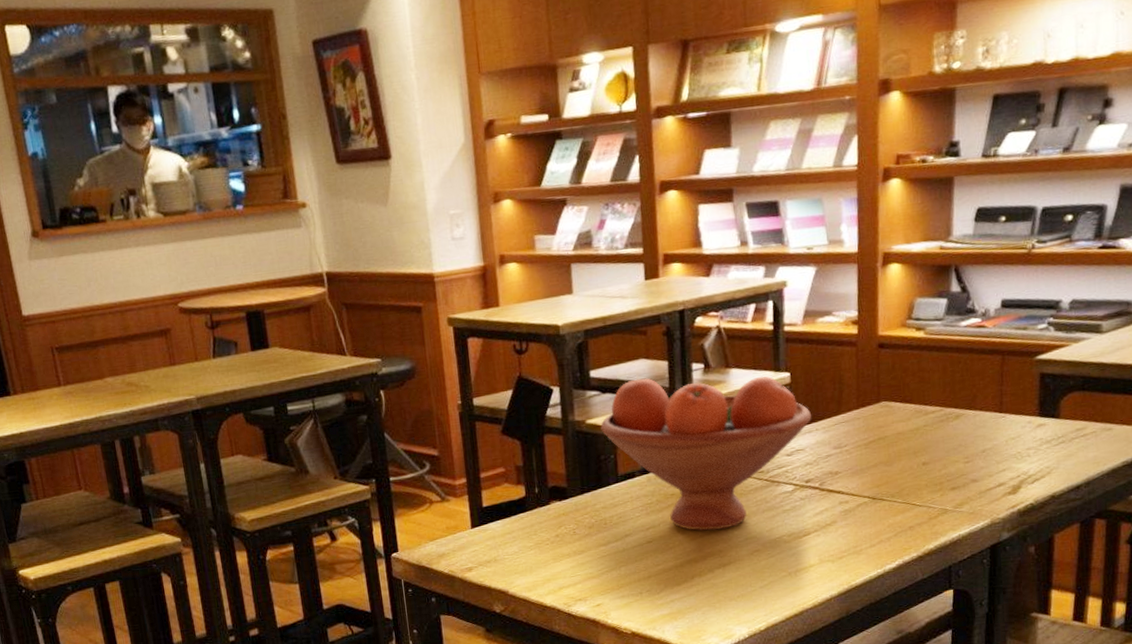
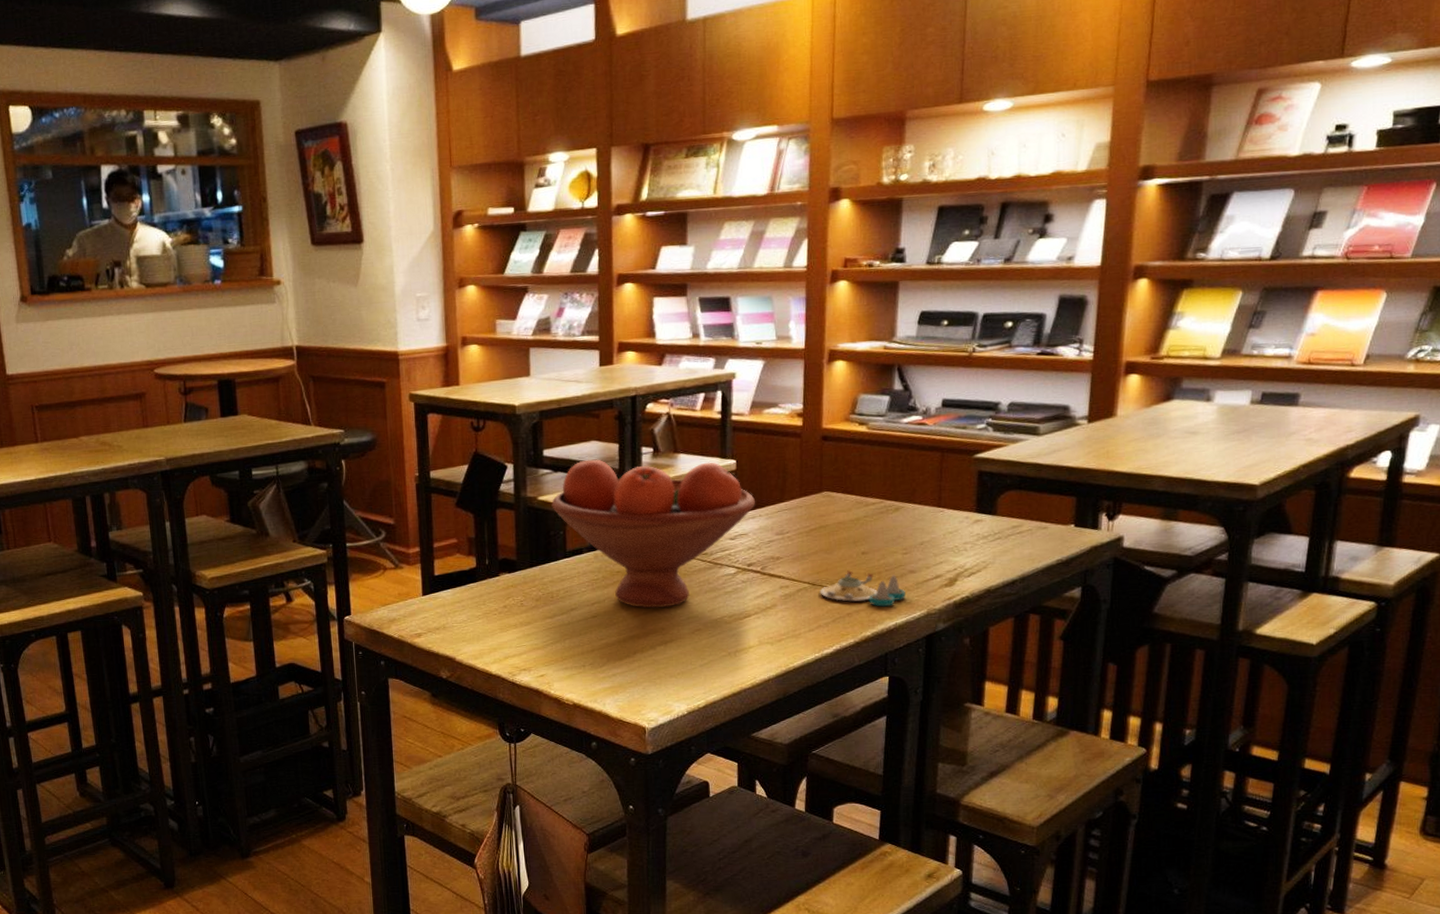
salt and pepper shaker set: none [880,482,968,519] -> present [819,570,905,607]

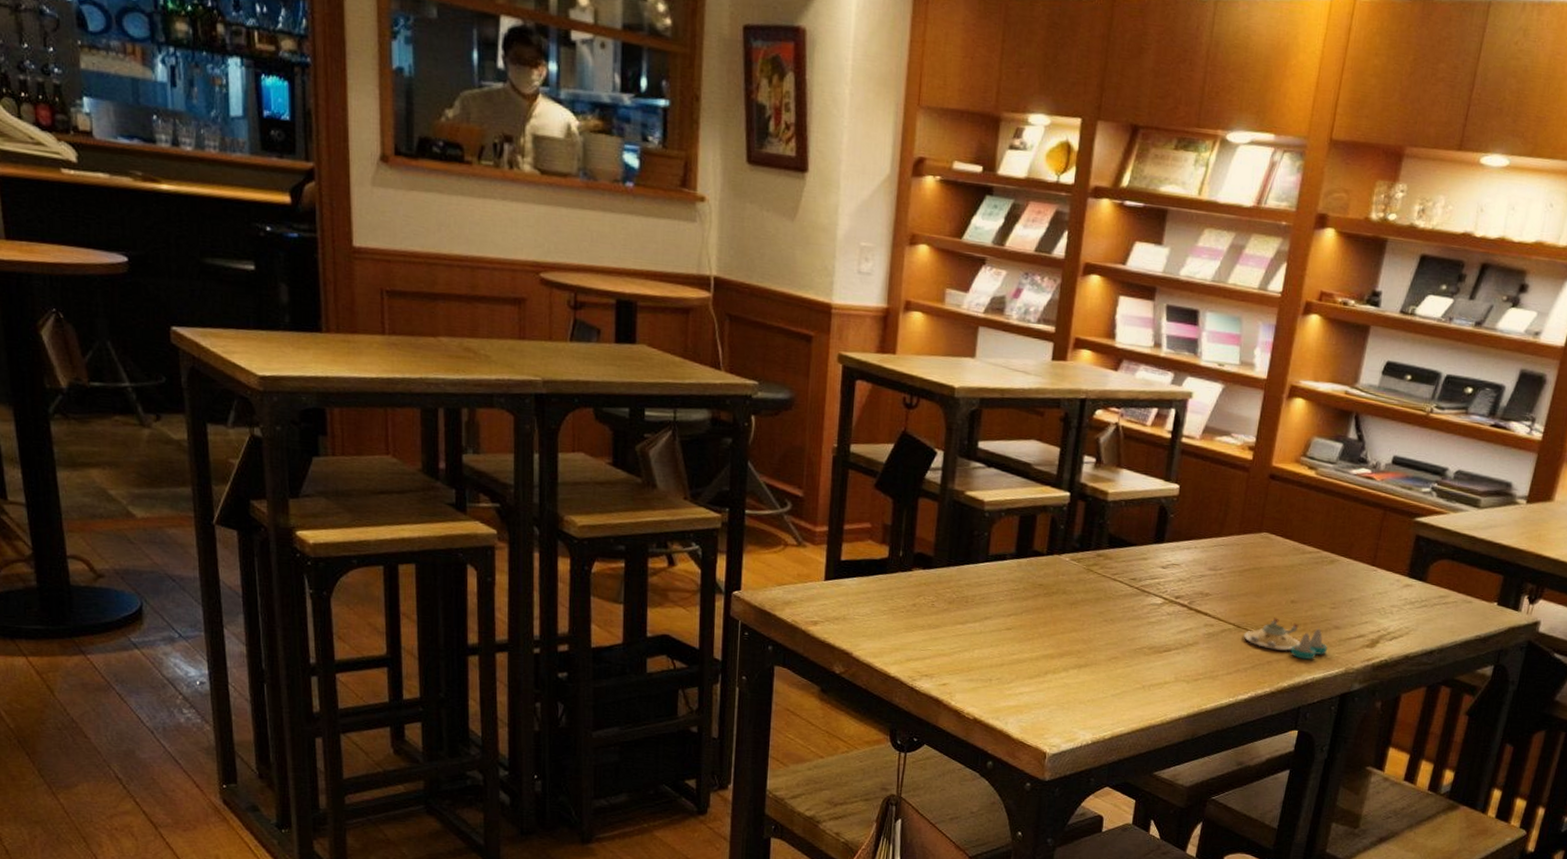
fruit bowl: present [551,459,755,608] -> none [979,459,1193,630]

